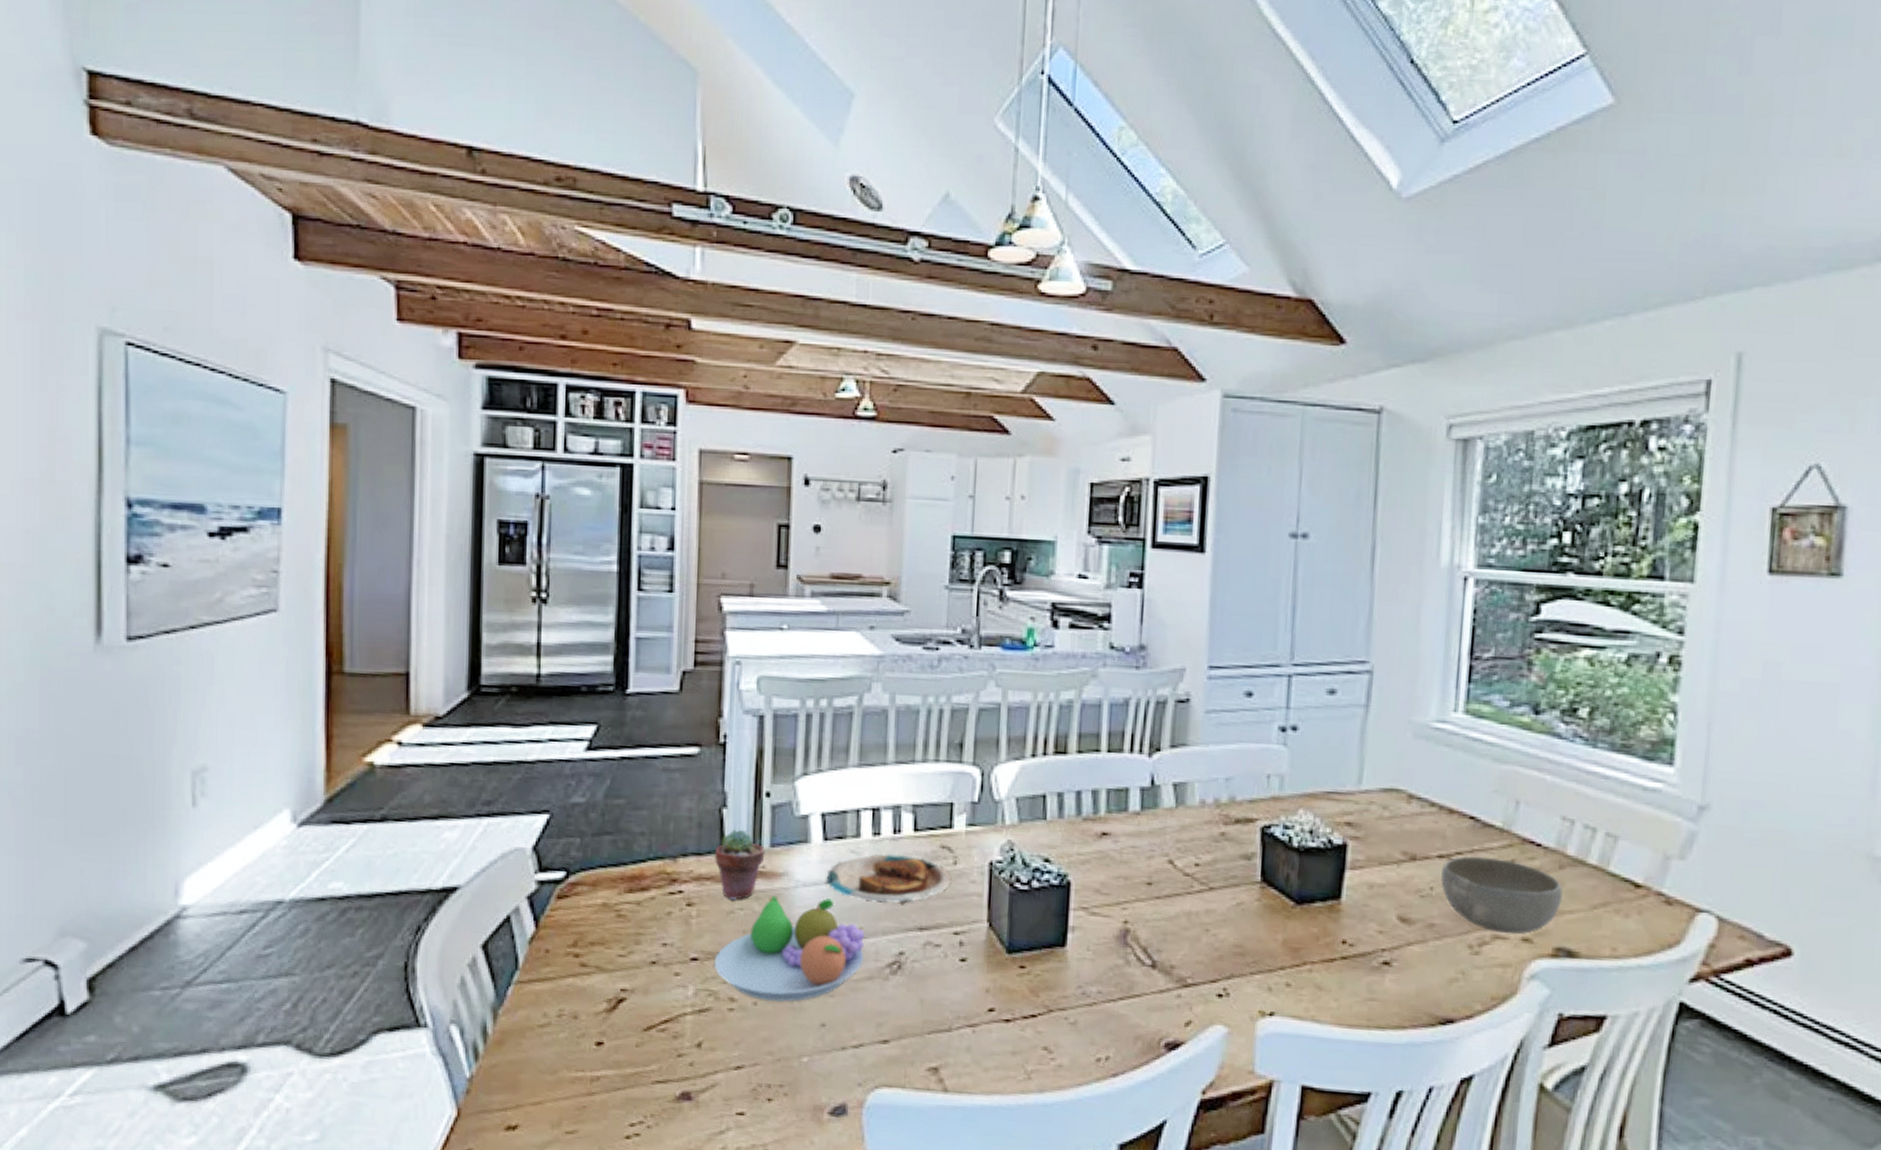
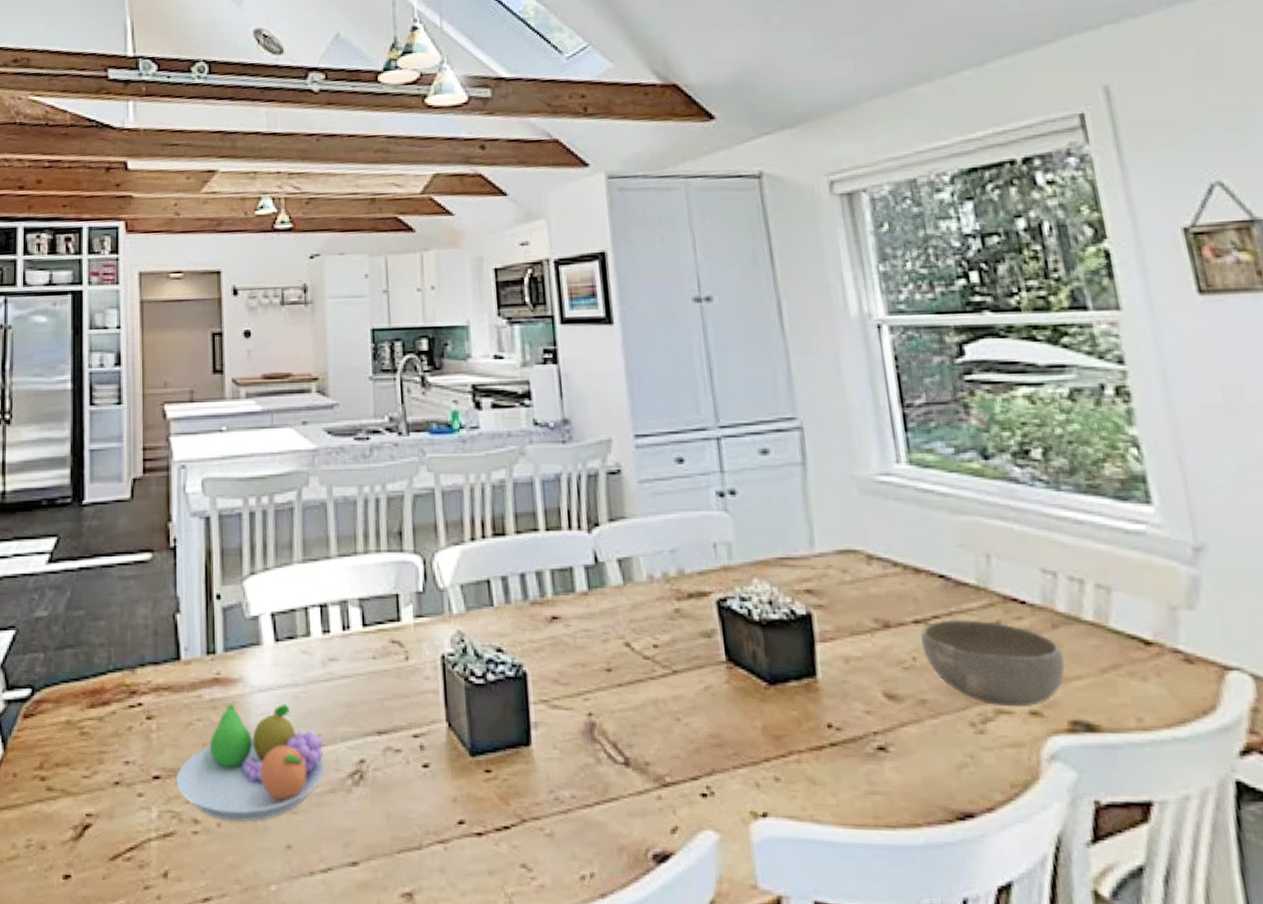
potted succulent: present [714,829,765,900] -> none [170,635,219,710]
plate: present [826,854,952,905] -> none [280,653,405,708]

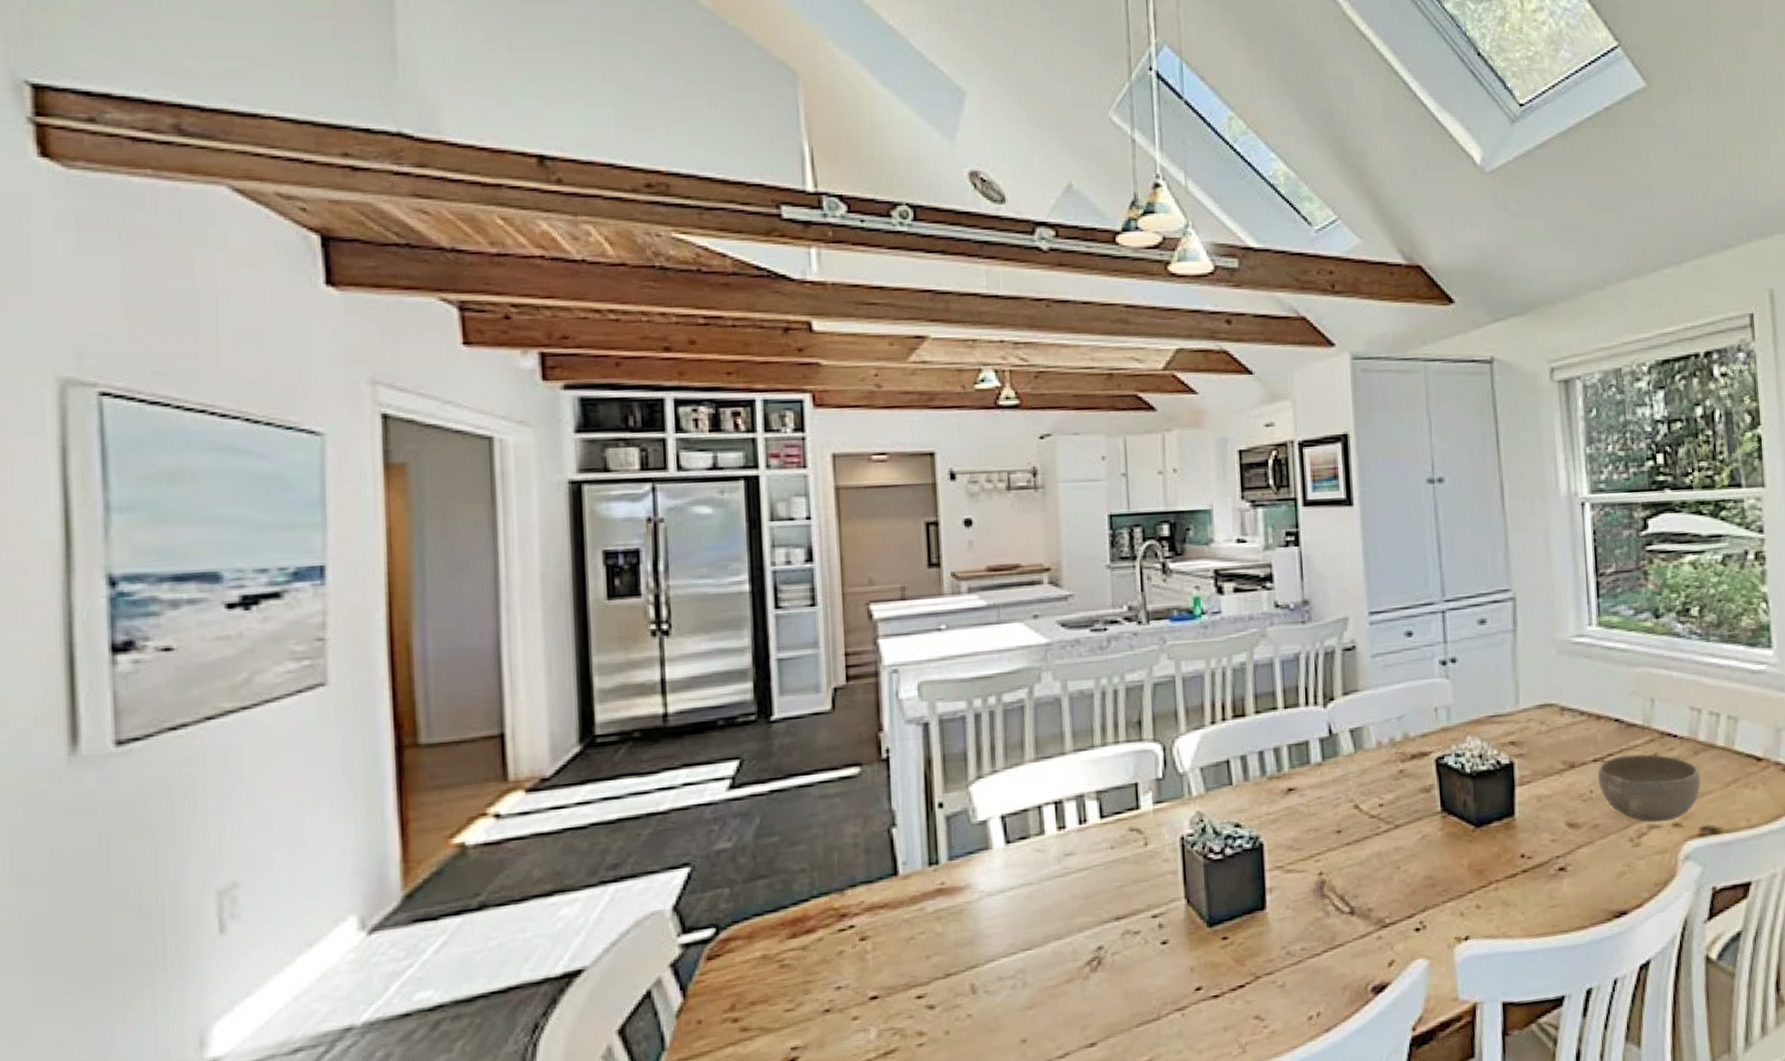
fruit bowl: present [176,704,325,823] -> none [896,904,1061,1028]

